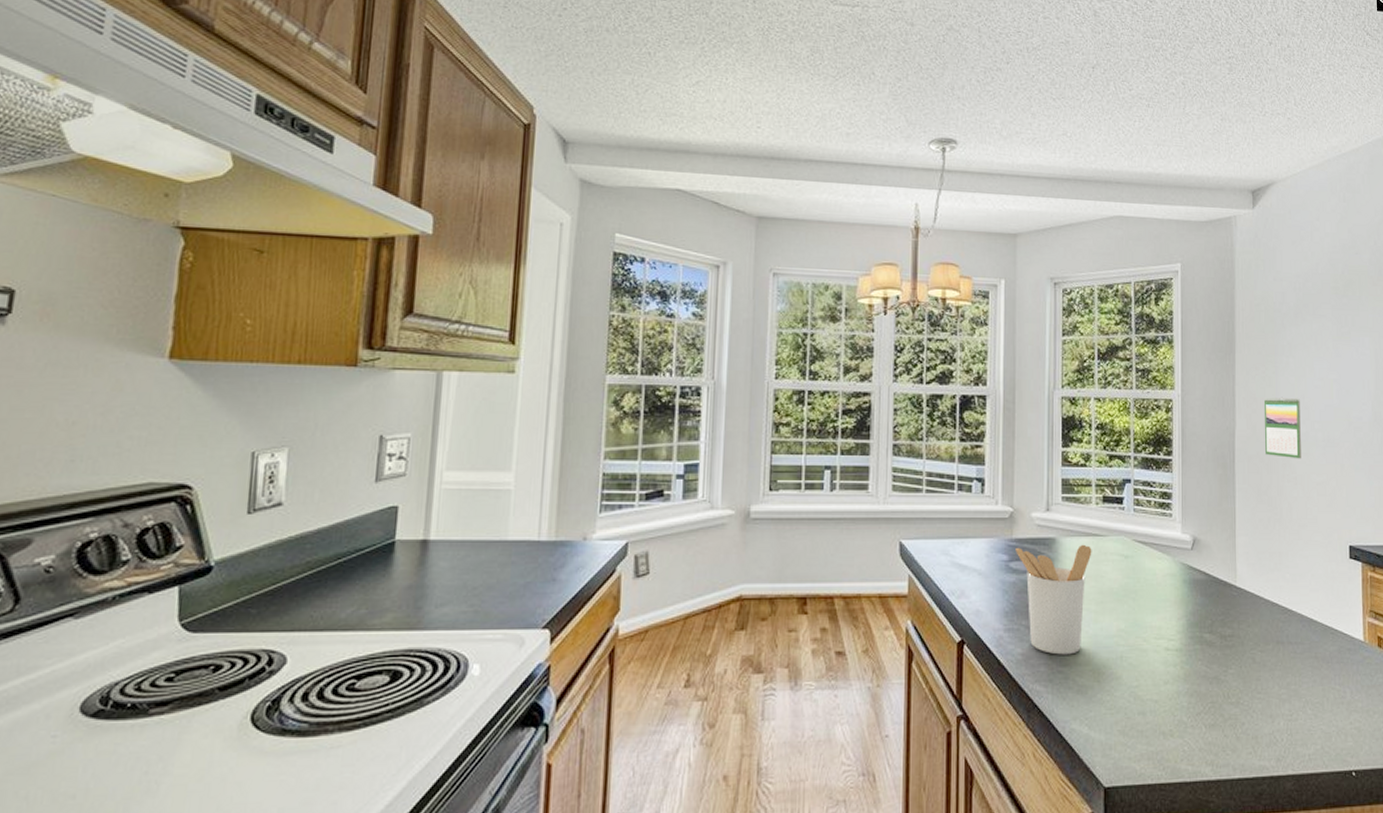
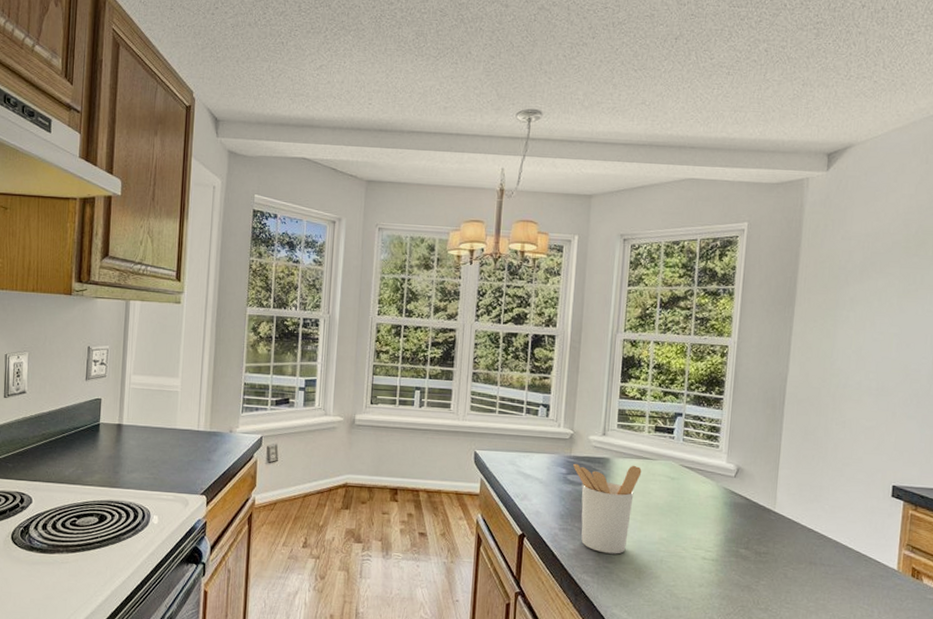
calendar: present [1263,397,1301,459] -> none [816,348,857,405]

